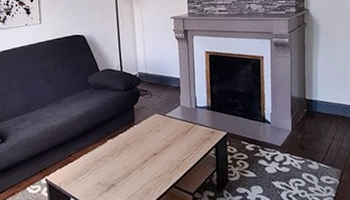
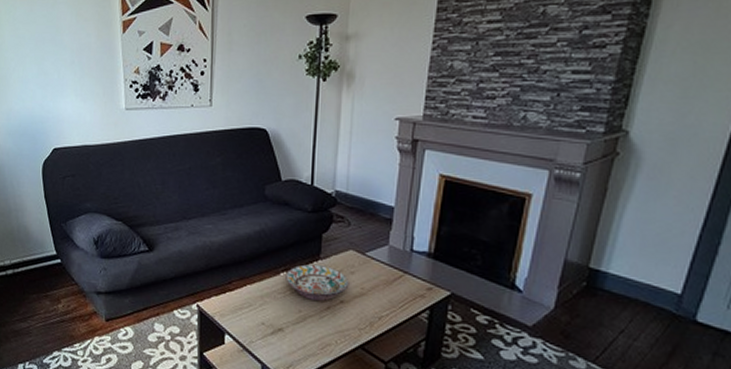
decorative bowl: none [111,129,158,158] -> present [285,264,350,302]

